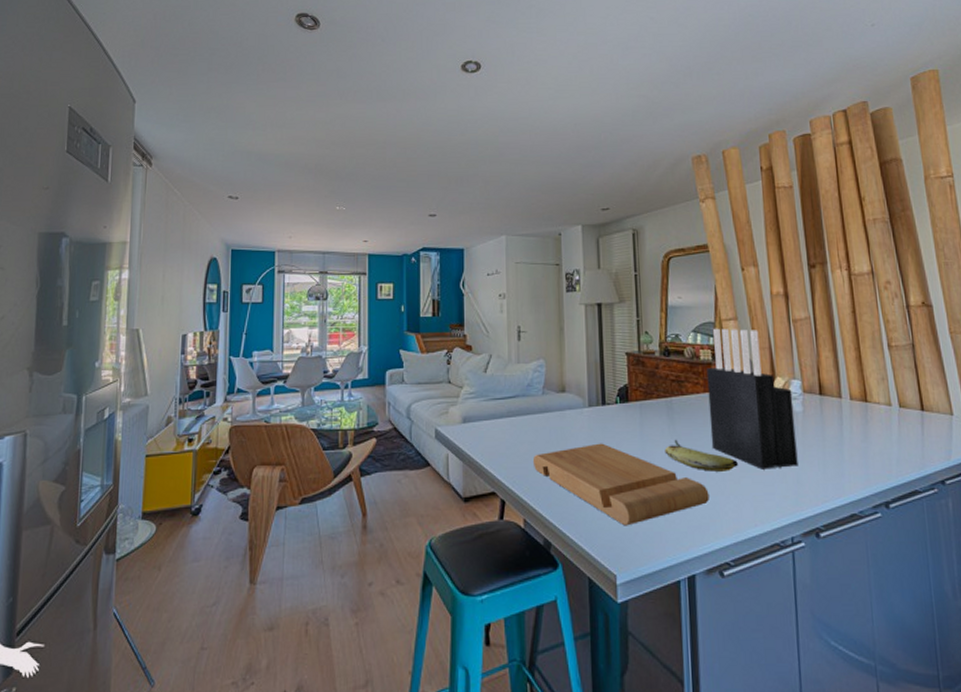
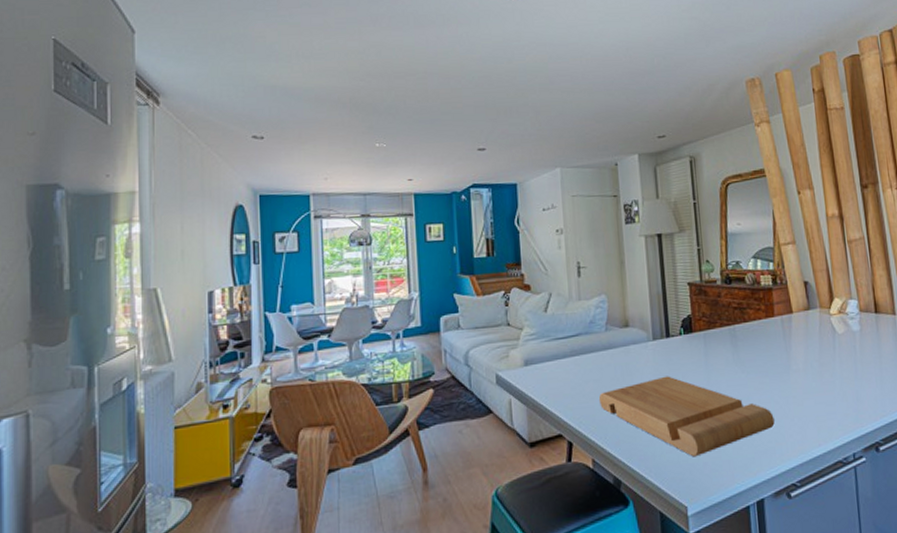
fruit: present [664,439,738,472] -> none [730,366,801,396]
knife block: present [706,328,798,470] -> none [767,252,857,390]

